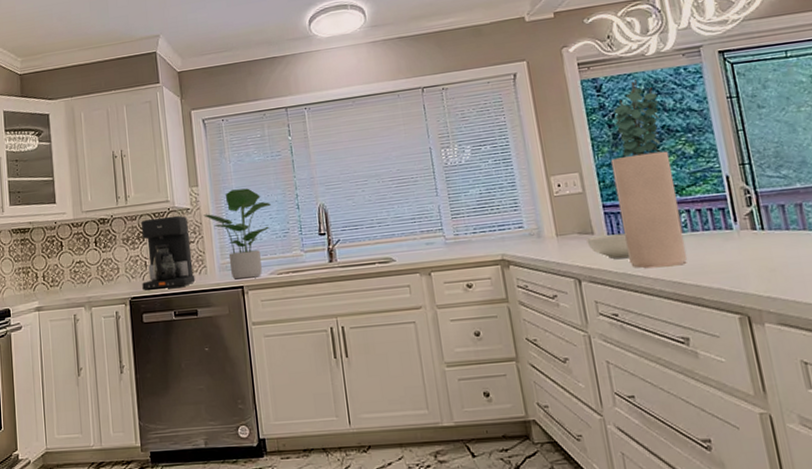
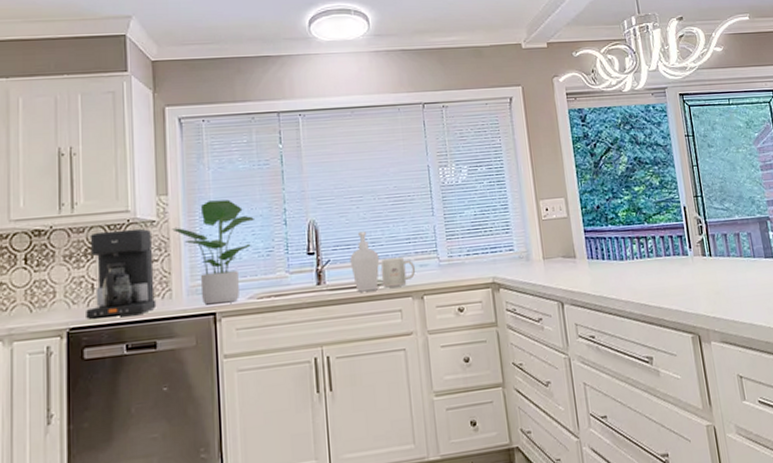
soap bottle: none [358,213,387,269] -> present [350,231,380,292]
mug: none [387,236,422,265] -> present [380,257,416,288]
bowl: present [585,233,629,259] -> none [568,258,605,283]
vase: present [610,79,688,268] -> none [591,113,653,291]

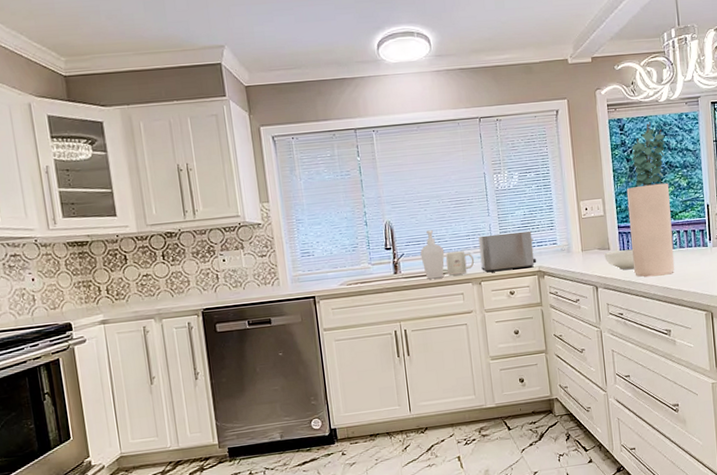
coffee maker: present [86,228,157,320] -> none [210,230,268,303]
potted plant: present [172,199,256,305] -> none [275,205,342,290]
toaster: none [420,234,491,284] -> present [478,230,537,273]
bowl: none [568,258,605,283] -> present [603,249,634,270]
vase: none [591,113,653,291] -> present [626,122,675,277]

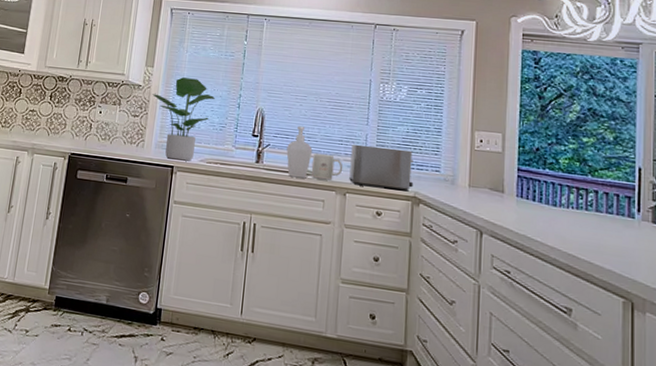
potted plant: none [275,205,342,290] -> present [152,77,216,161]
bowl: present [603,249,634,270] -> none [495,194,533,223]
vase: present [626,122,675,277] -> none [530,60,591,241]

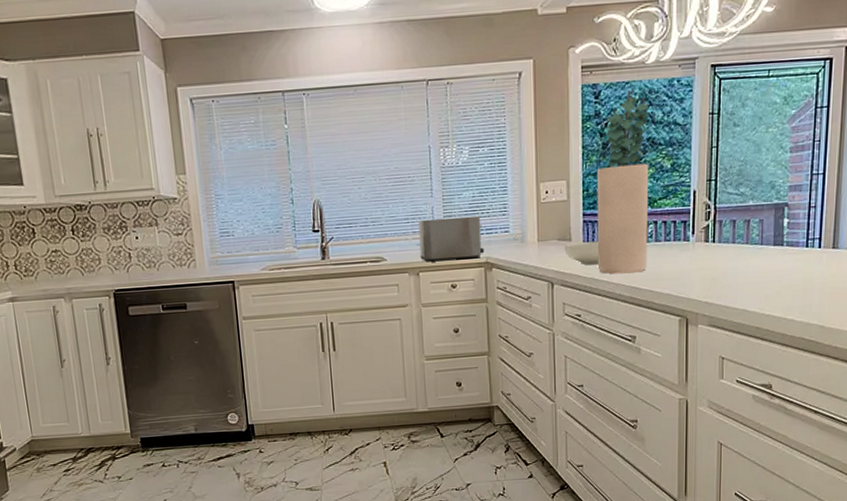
potted plant: present [152,77,216,161] -> none [192,179,265,274]
soap bottle: present [286,126,313,179] -> none [352,211,379,267]
mug: present [311,153,343,181] -> none [380,236,413,264]
bowl: none [495,194,533,223] -> present [563,241,598,265]
vase: none [530,60,591,241] -> present [596,88,650,274]

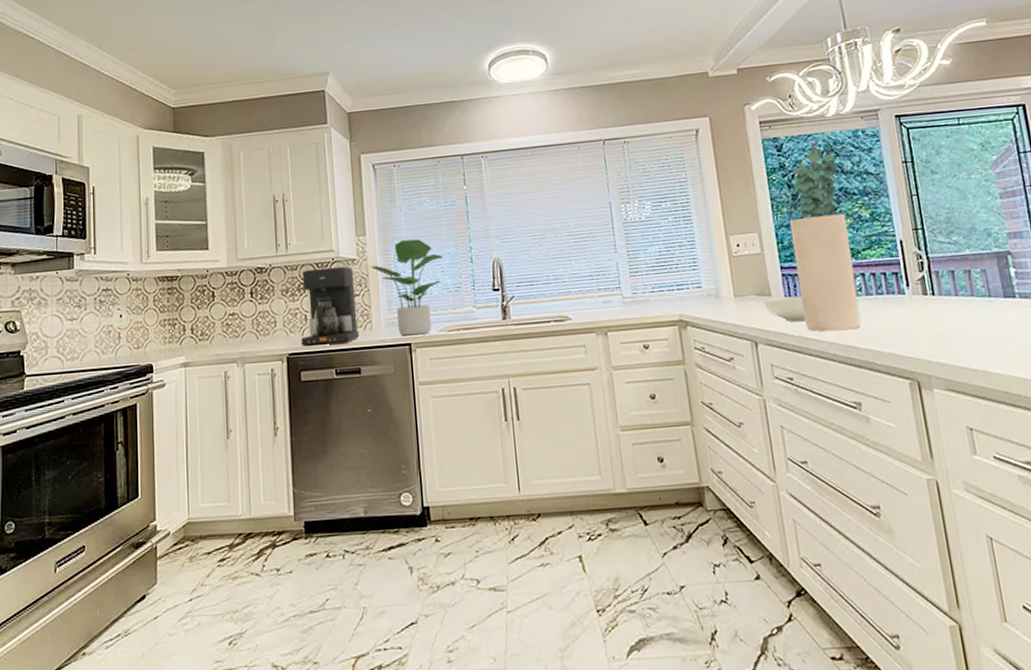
coffee maker: none [122,205,184,284] -> present [301,266,360,347]
potted plant: none [192,179,265,274] -> present [370,239,444,336]
toaster: present [419,215,485,262] -> none [603,271,677,321]

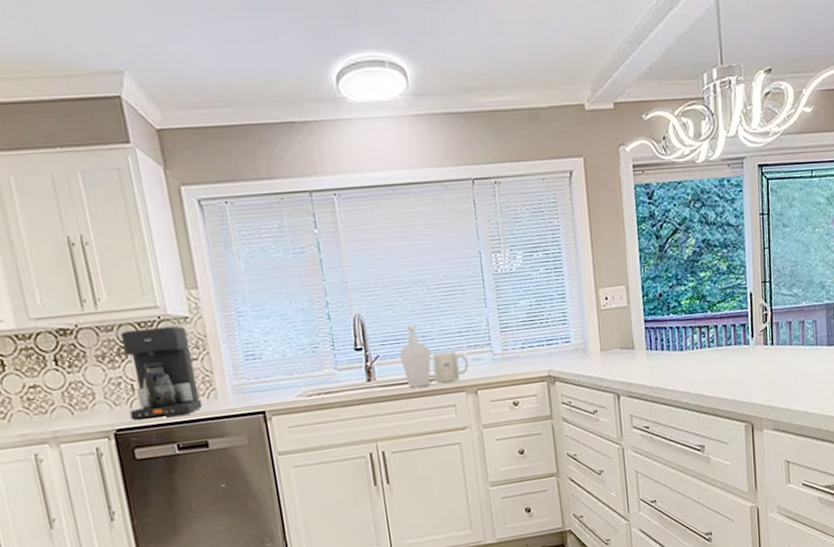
potted plant: present [370,239,444,336] -> none [208,292,297,404]
soap bottle: none [533,268,563,327] -> present [399,325,431,388]
mug: none [563,294,599,324] -> present [432,352,469,383]
bowl: present [762,296,805,322] -> none [626,348,663,374]
vase: present [789,140,862,332] -> none [655,188,711,382]

